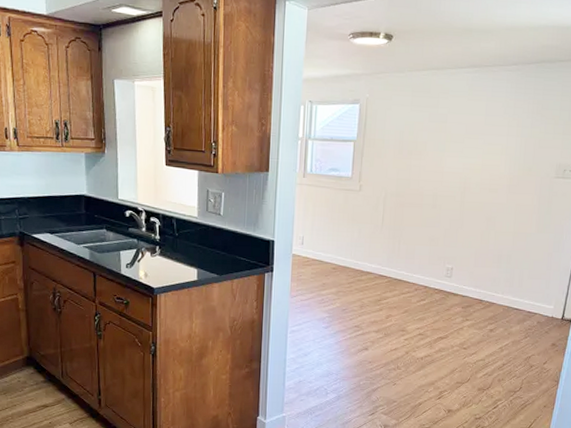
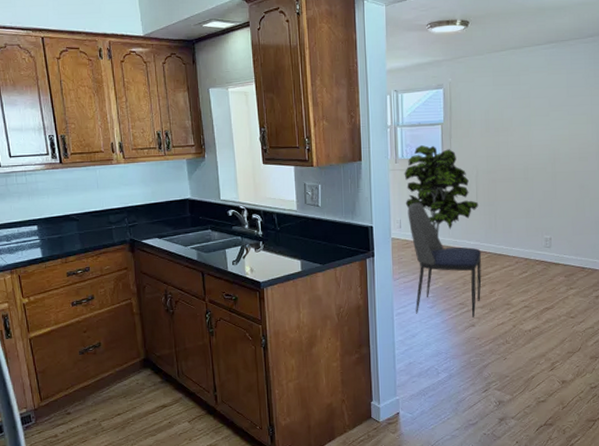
indoor plant: none [309,161,384,257] -> present [404,145,479,237]
chair: none [310,219,382,341] -> present [407,202,482,318]

